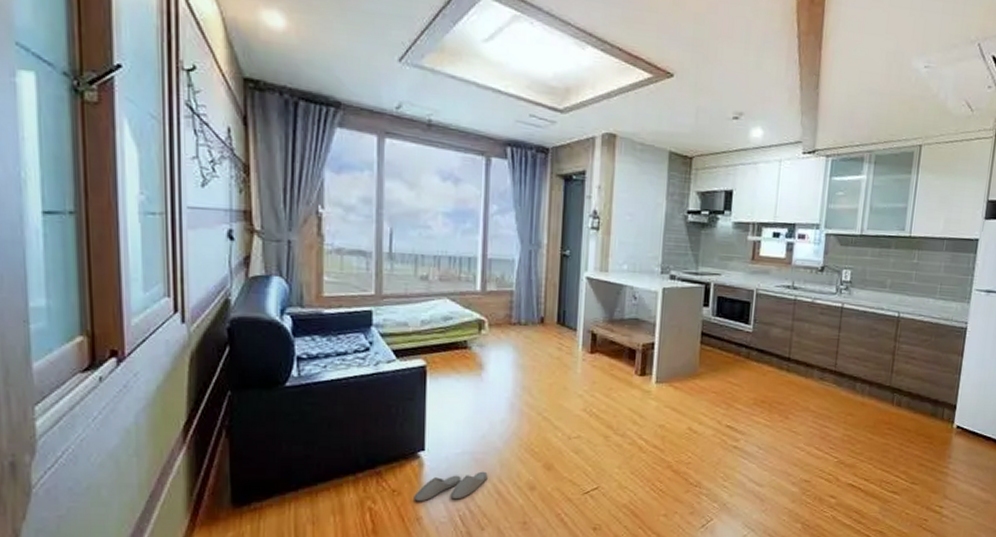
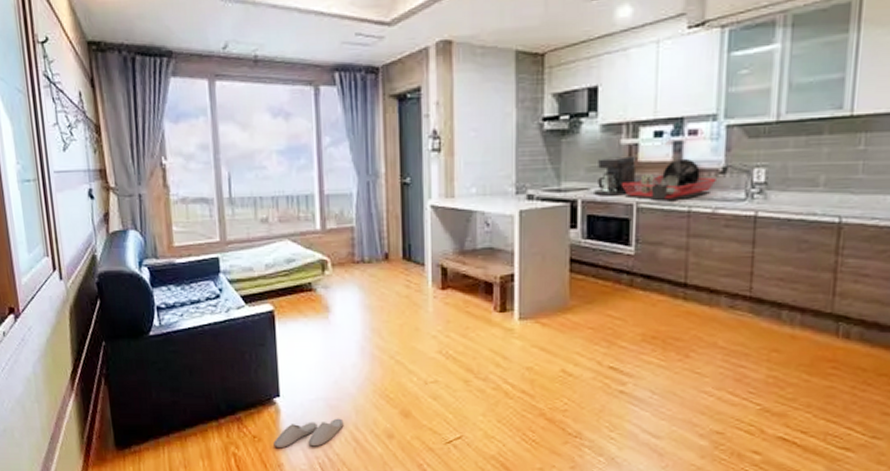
coffee maker: none [724,248,758,282] -> present [594,155,637,196]
dish rack: none [746,257,816,291] -> present [622,159,716,202]

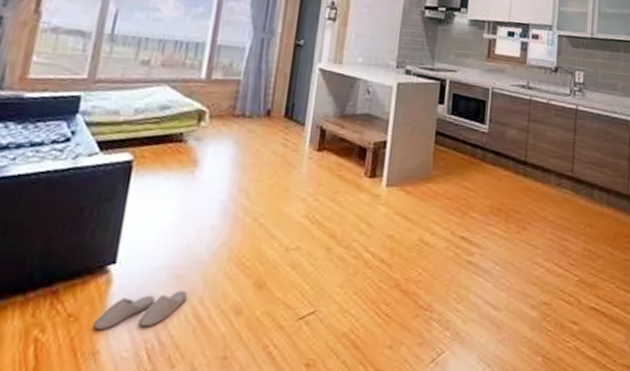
coffee maker: present [594,155,637,196] -> none [460,46,494,80]
dish rack: present [622,159,716,202] -> none [482,56,550,91]

